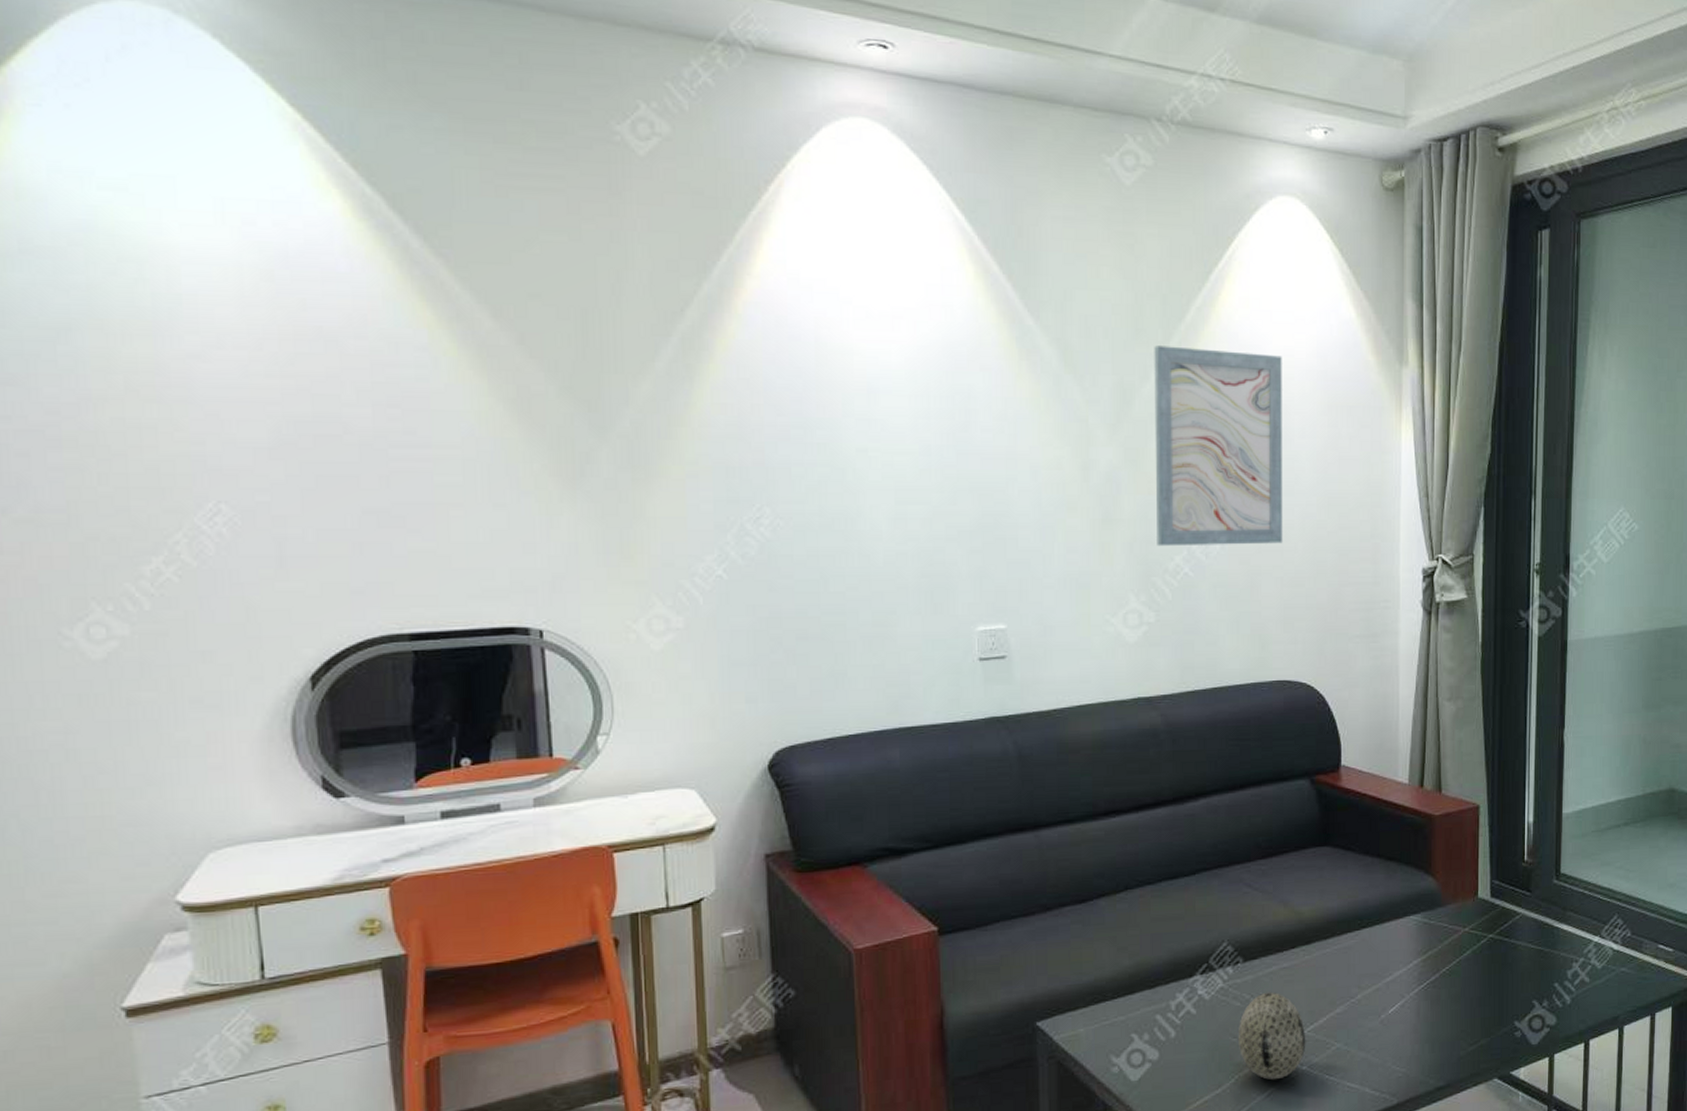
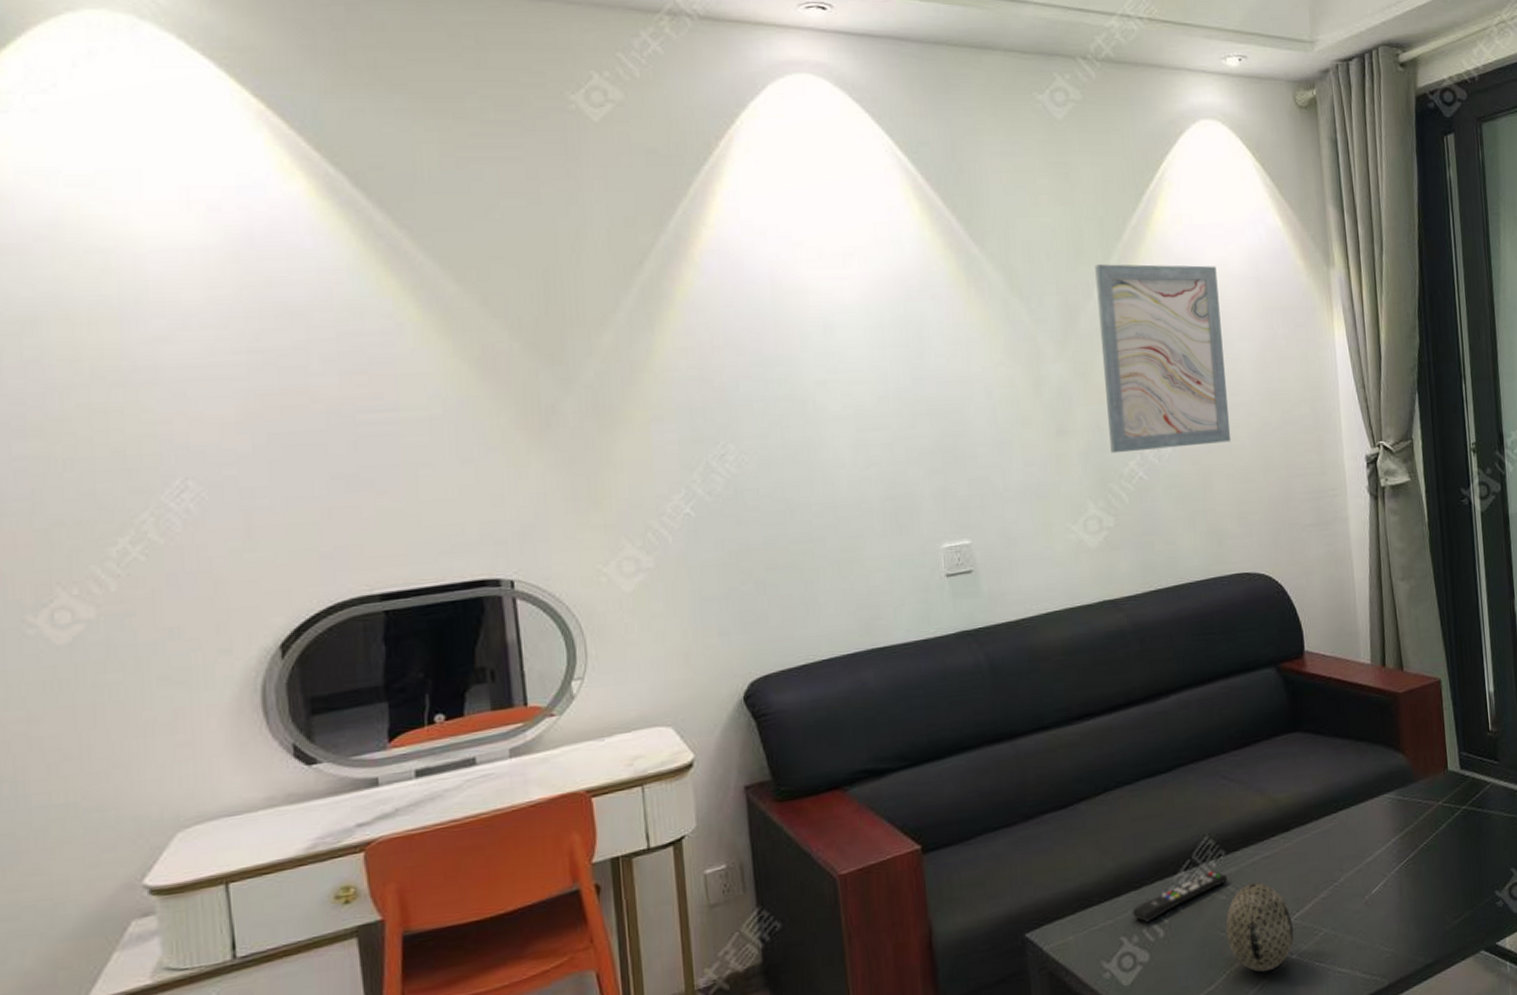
remote control: none [1144,977,1244,1022] -> present [1132,870,1228,922]

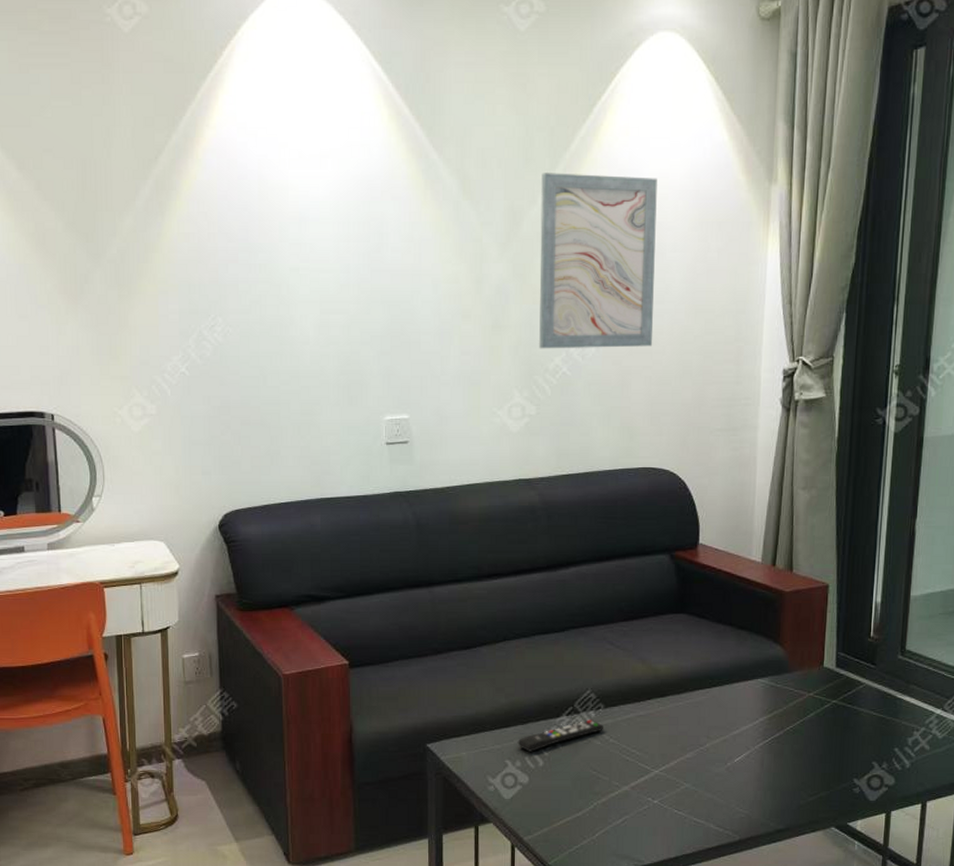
decorative egg: present [1226,882,1294,972] -> none [597,735,658,810]

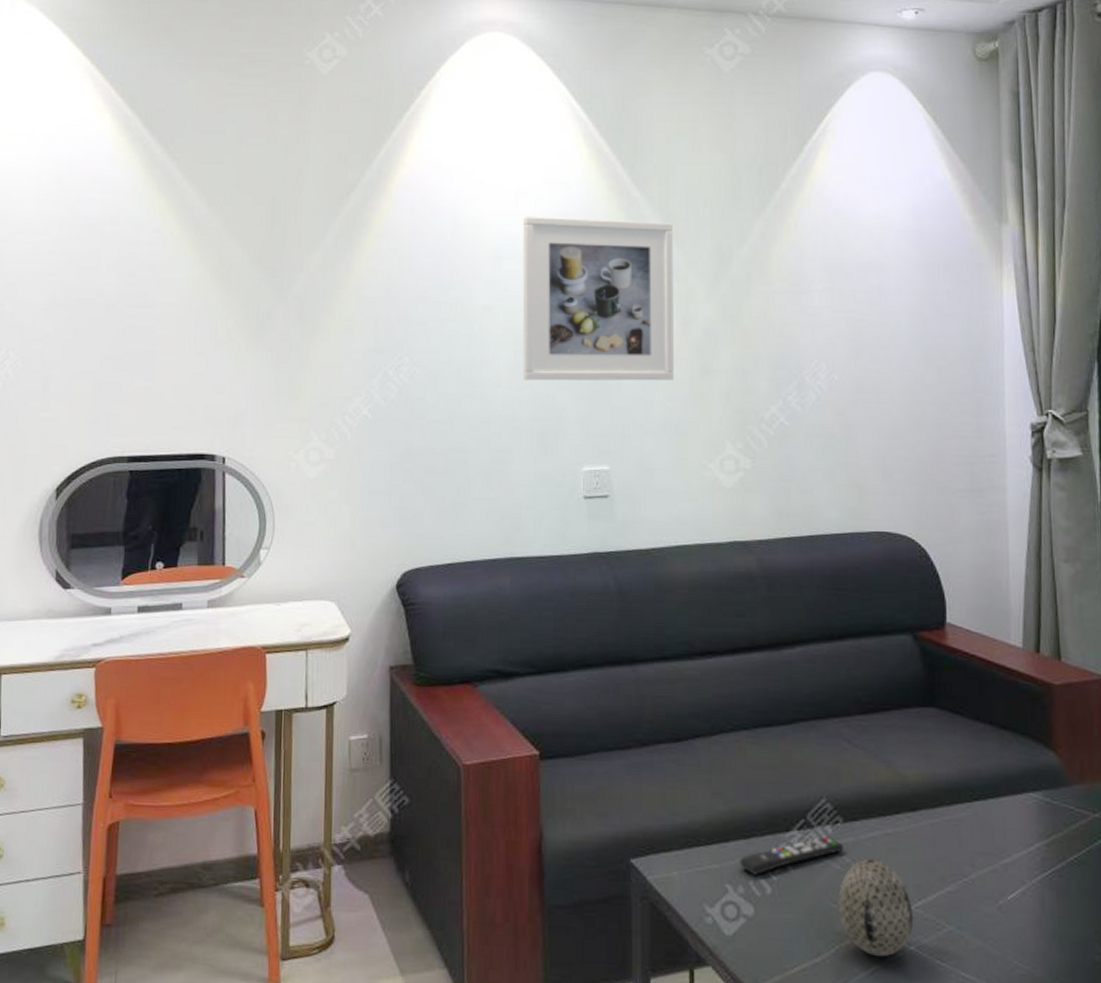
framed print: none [327,178,469,338] -> present [522,216,675,381]
wall art: present [539,173,658,349] -> none [751,211,880,397]
decorative egg: none [597,735,658,810] -> present [838,858,914,957]

